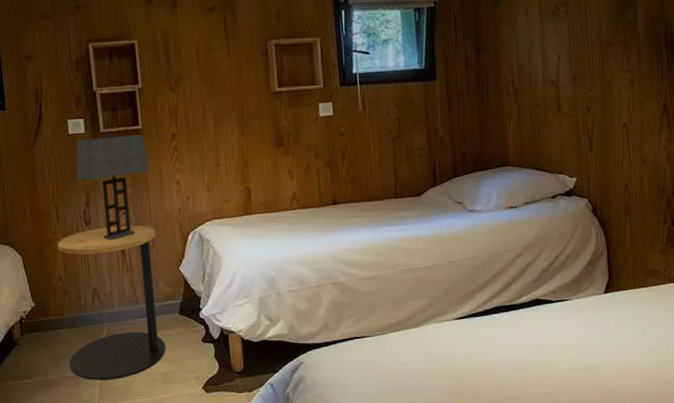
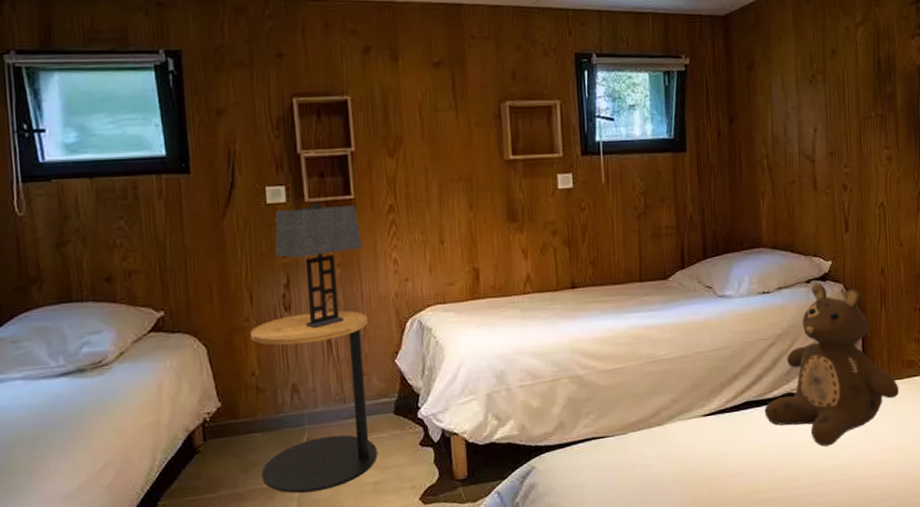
teddy bear: none [513,198,645,349] -> present [764,283,900,446]

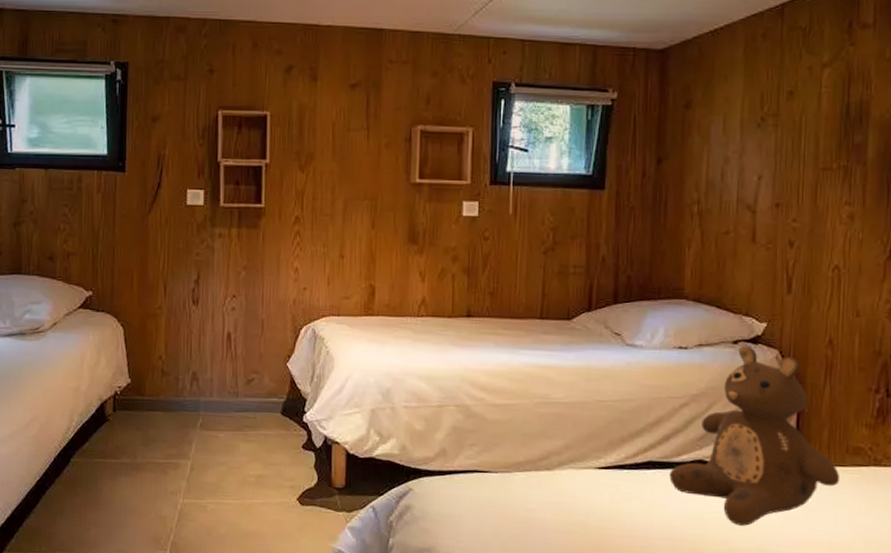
side table: present [251,310,378,494] -> none [158,308,266,475]
table lamp: present [274,202,362,329] -> none [189,207,267,324]

